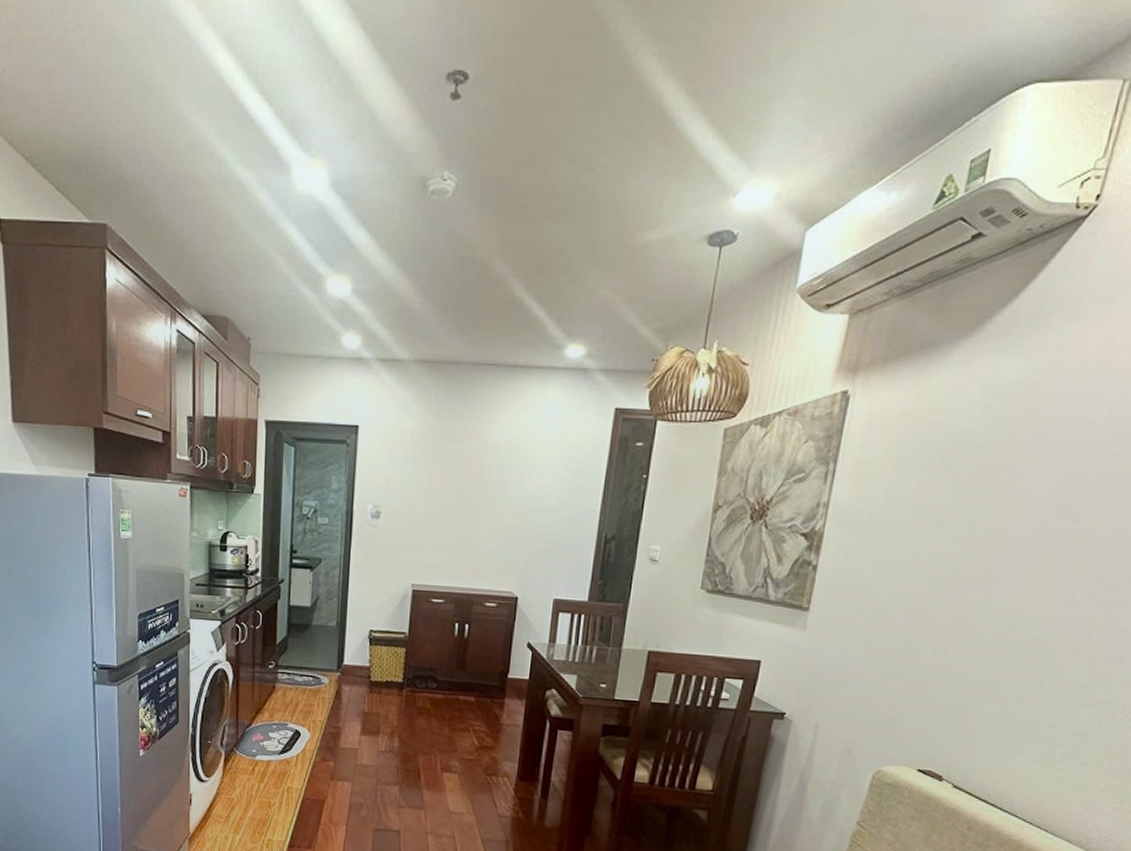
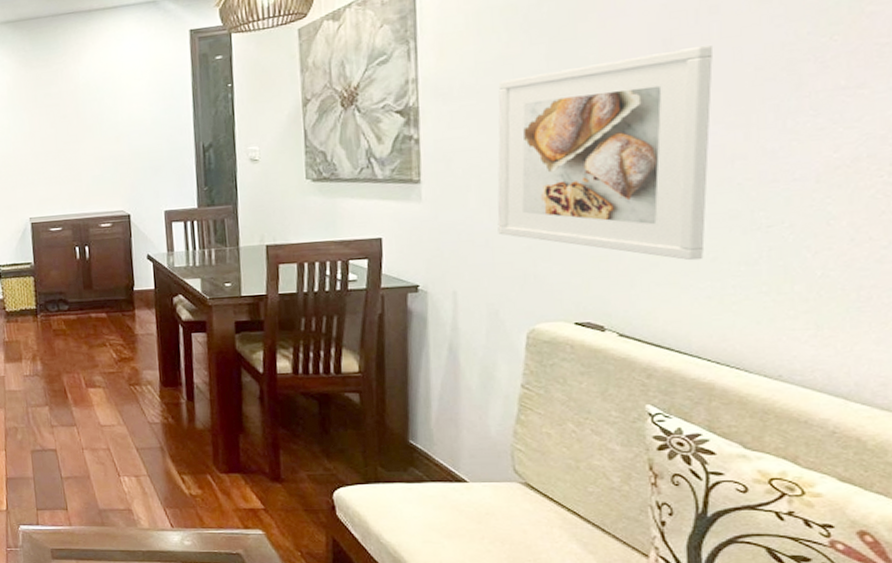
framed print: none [869,518,1101,726] -> present [497,44,713,261]

